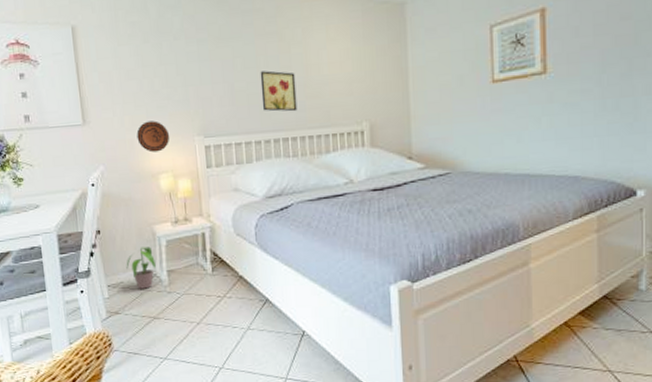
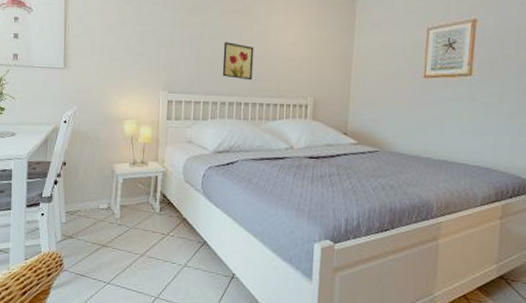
potted plant: present [126,246,156,289] -> none [84,181,111,219]
decorative plate: present [136,120,170,153] -> none [109,72,139,100]

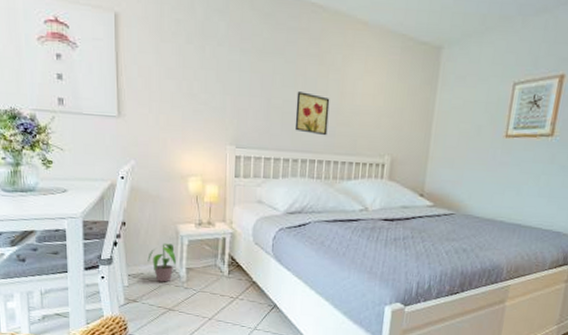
potted plant: none [84,181,111,219] -> present [147,243,176,282]

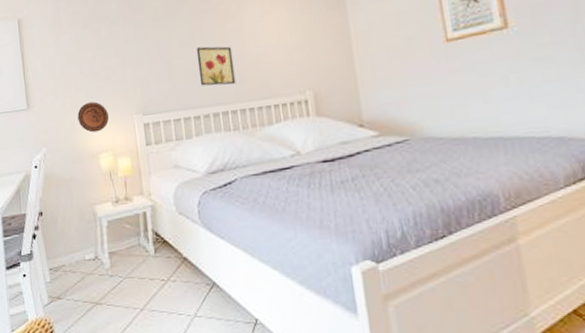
potted plant: present [147,243,176,282] -> none [67,228,97,273]
decorative plate: none [170,123,203,155] -> present [77,101,110,133]

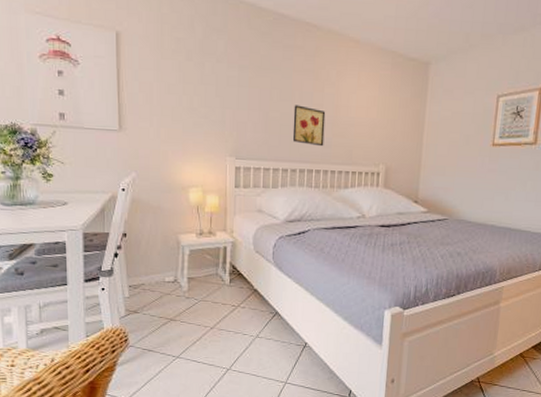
decorative plate: present [77,101,110,133] -> none [171,136,203,167]

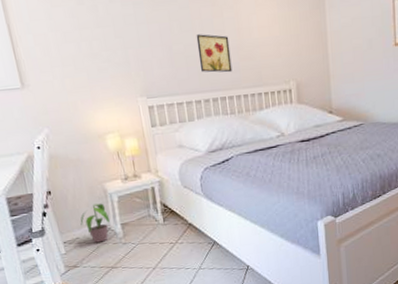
potted plant: none [149,253,177,292] -> present [80,203,110,243]

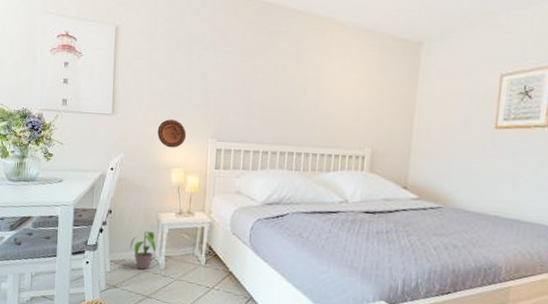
decorative plate: none [79,83,114,114] -> present [157,119,187,148]
wall art: present [196,34,233,73] -> none [274,88,309,129]

